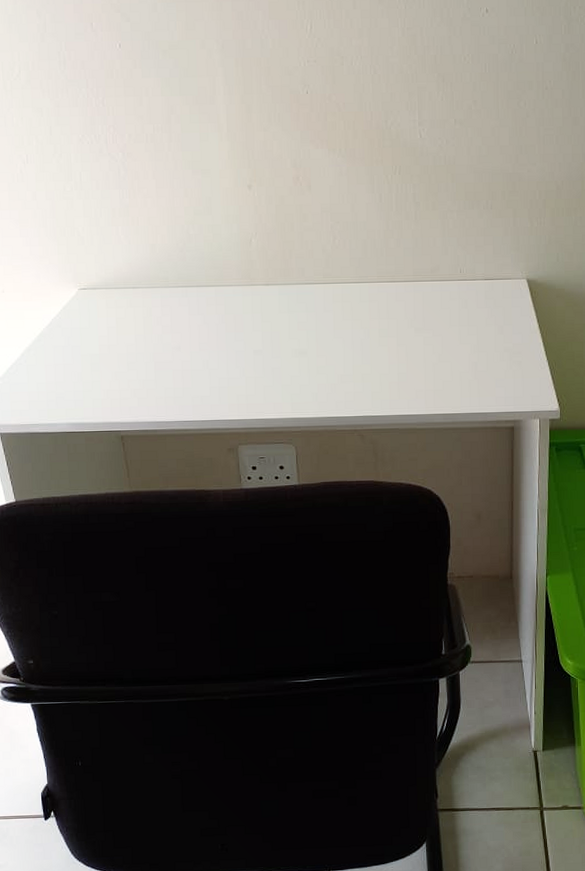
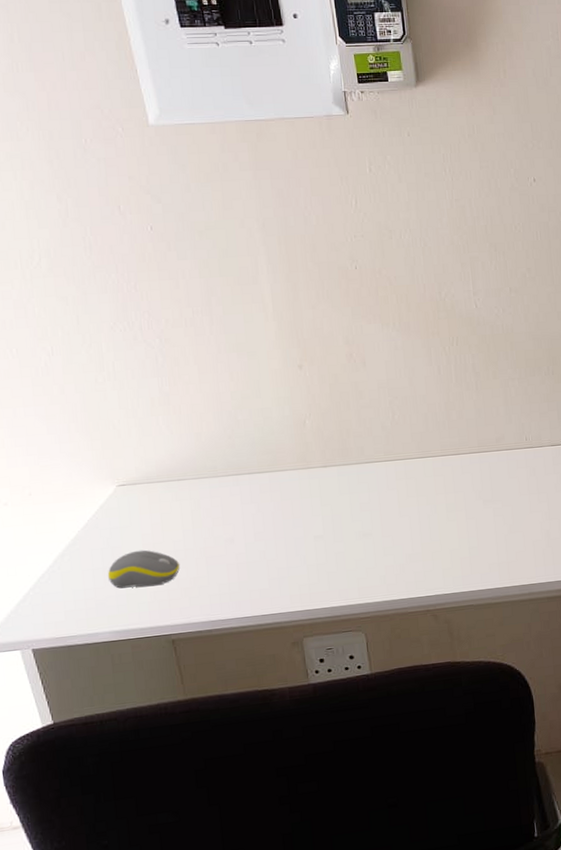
computer mouse: none [67,350,132,385] -> present [107,549,181,589]

